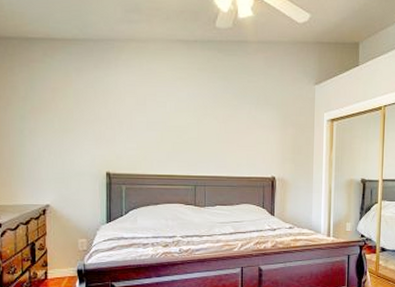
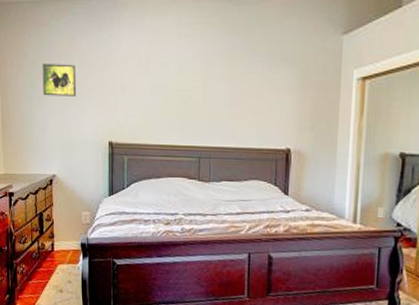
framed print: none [34,98,71,130] -> present [42,64,76,96]

